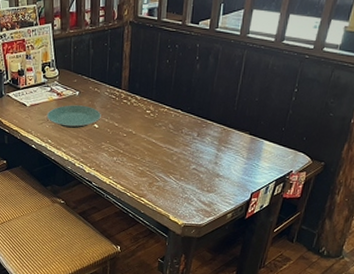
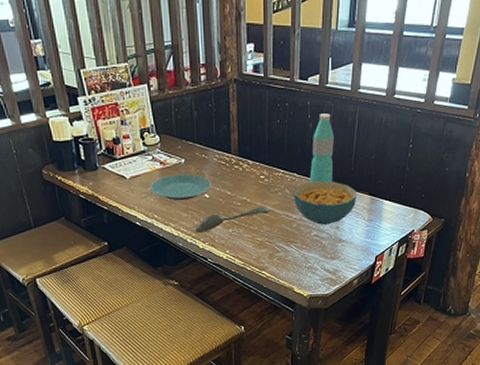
spoon: none [84,139,153,158] -> present [196,207,270,232]
cereal bowl: none [176,119,238,160] -> present [294,181,357,225]
water bottle: none [192,56,220,120] -> present [309,113,334,183]

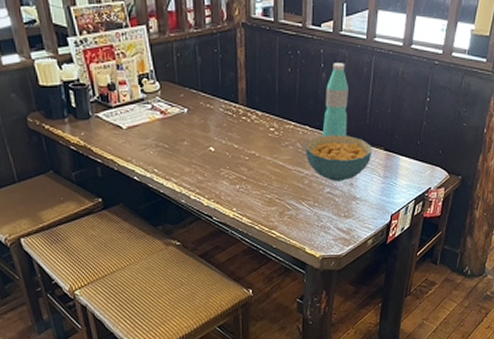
plate: present [150,174,212,200] -> none [149,125,217,153]
spoon: present [196,207,270,232] -> none [200,161,281,189]

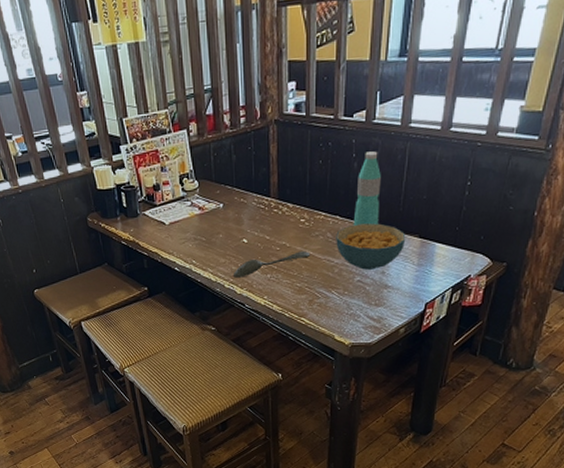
spoon: none [200,161,281,189] -> present [234,251,311,278]

